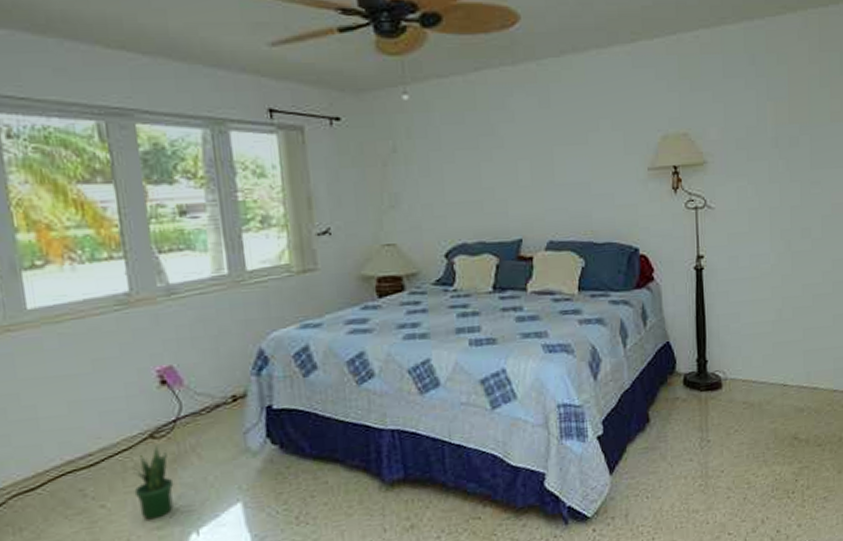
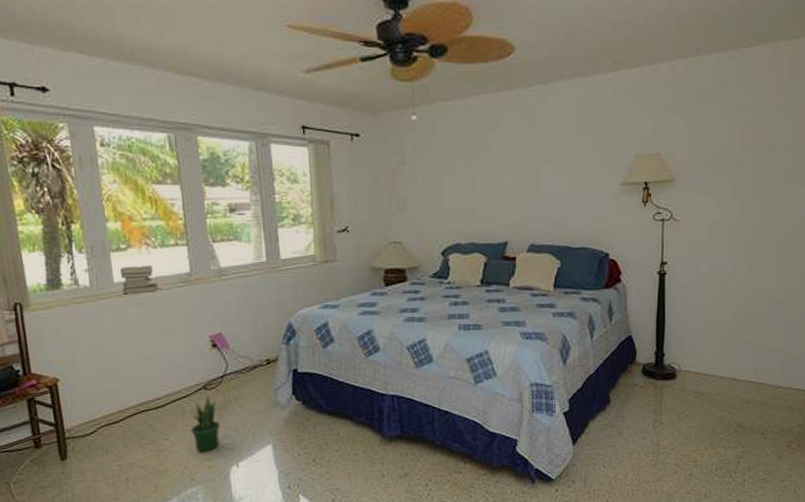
books: none [36,285,89,324] -> present [120,265,159,295]

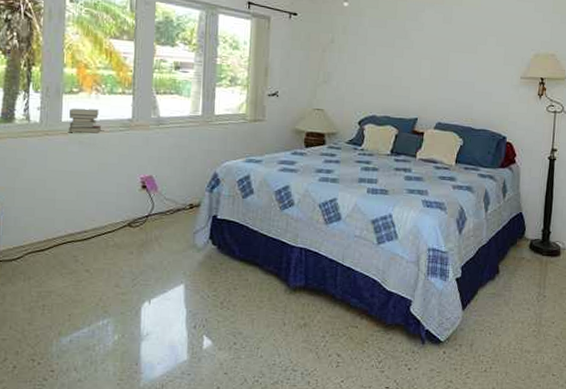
planter: present [190,395,221,453] -> none [110,232,139,287]

